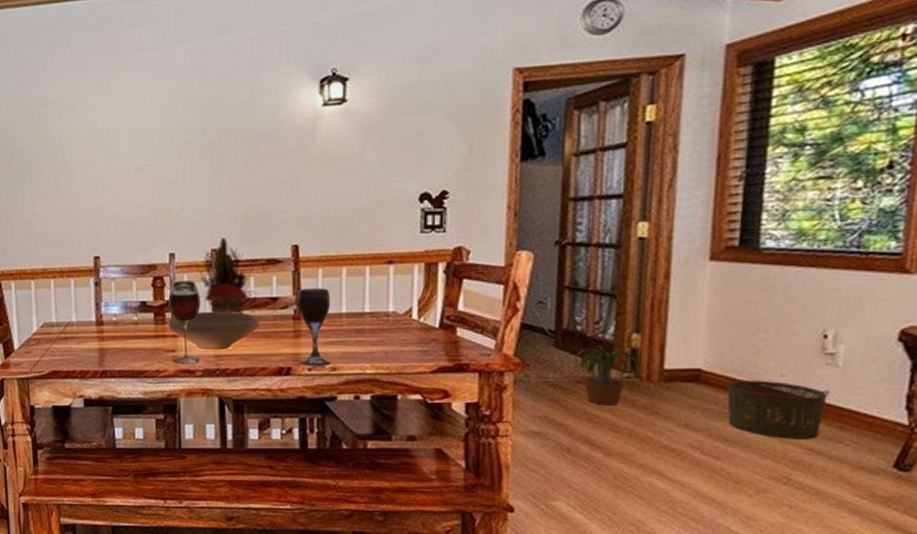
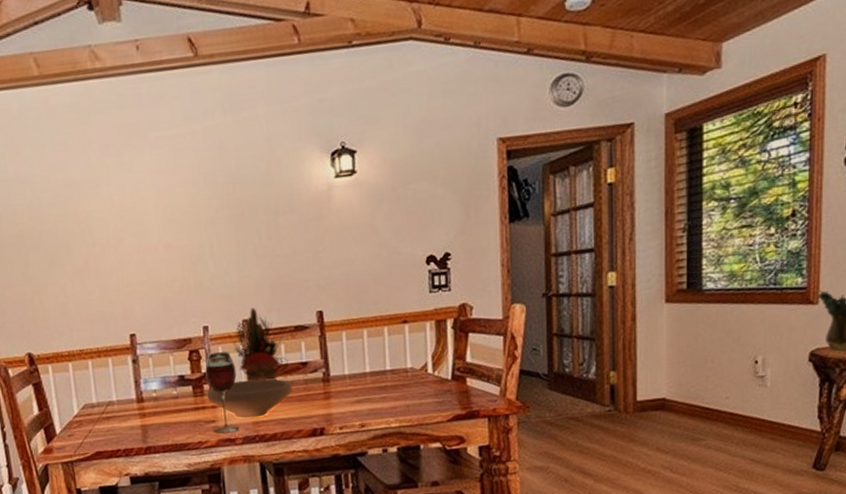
cup: present [296,288,332,366] -> none [324,350,361,425]
potted plant: present [574,345,647,406] -> none [565,384,624,438]
basket: present [725,380,831,439] -> none [685,403,763,453]

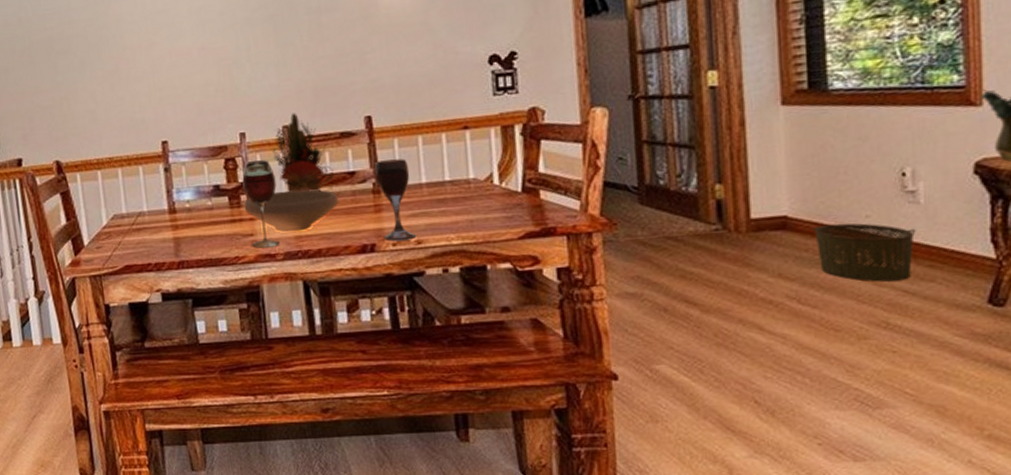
cup: none [324,350,361,425] -> present [374,158,417,242]
basket: none [685,403,763,453] -> present [813,223,916,282]

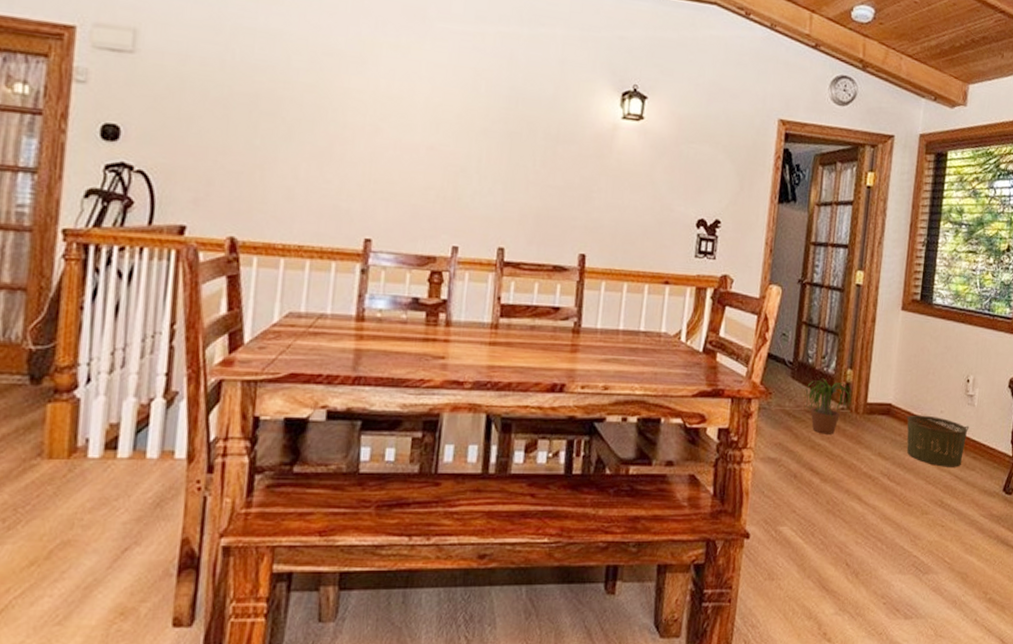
wineglass: present [242,160,280,248] -> none [441,278,481,374]
bowl: present [243,189,339,233] -> none [440,315,539,361]
flower arrangement: present [271,113,334,192] -> none [481,236,539,322]
cup: present [374,158,417,242] -> none [574,301,611,385]
potted plant: none [661,199,735,261] -> present [805,378,855,435]

